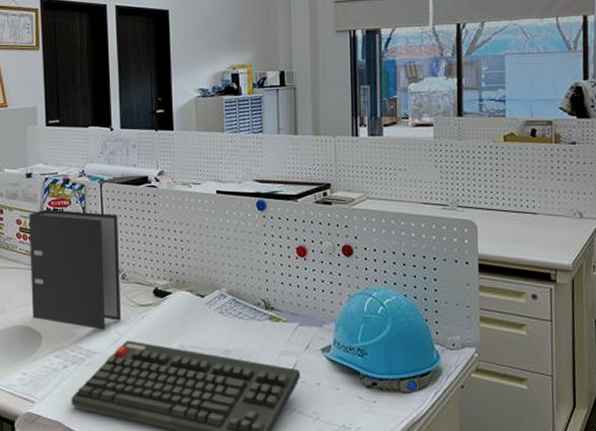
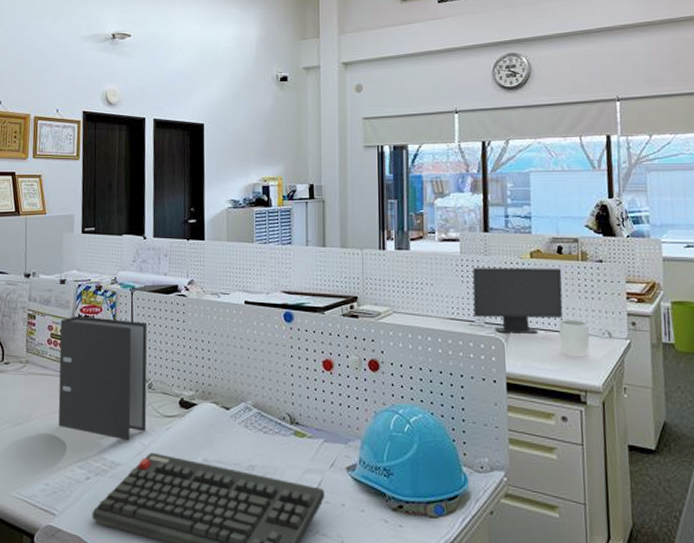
computer monitor: none [446,150,536,216] -> present [472,268,563,333]
mug: none [531,200,561,237] -> present [559,319,590,357]

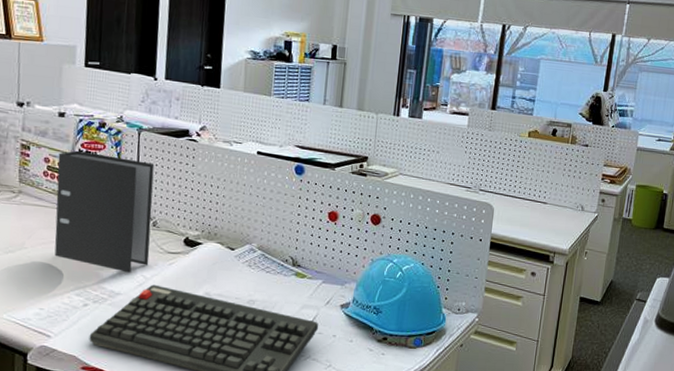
computer monitor: present [472,268,563,333] -> none [471,141,553,203]
mug: present [559,319,590,357] -> none [540,192,567,225]

